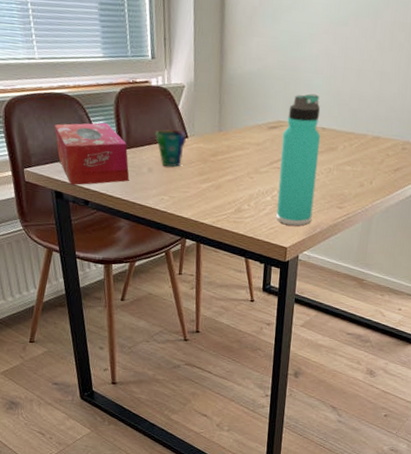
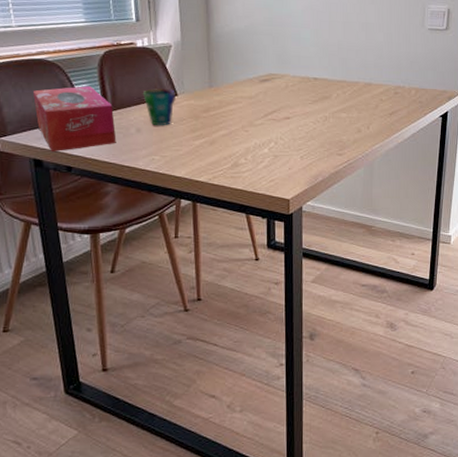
thermos bottle: present [276,93,321,226] -> none [274,46,314,177]

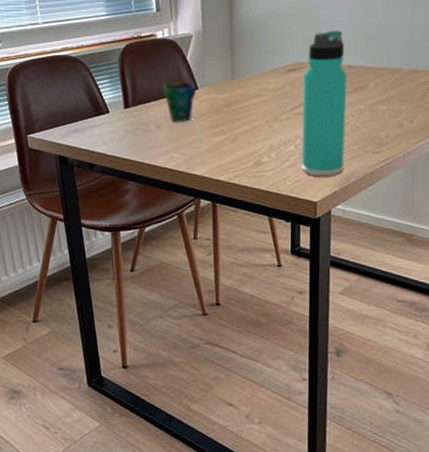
tissue box: present [33,86,117,153] -> none [58,81,137,149]
thermos bottle: none [274,46,314,177] -> present [302,30,348,177]

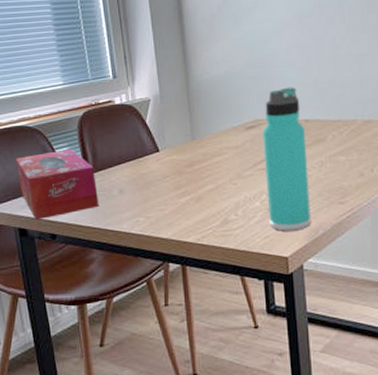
tissue box: none [58,81,137,149] -> present [16,149,99,221]
cup: present [163,82,196,122] -> none [124,145,157,186]

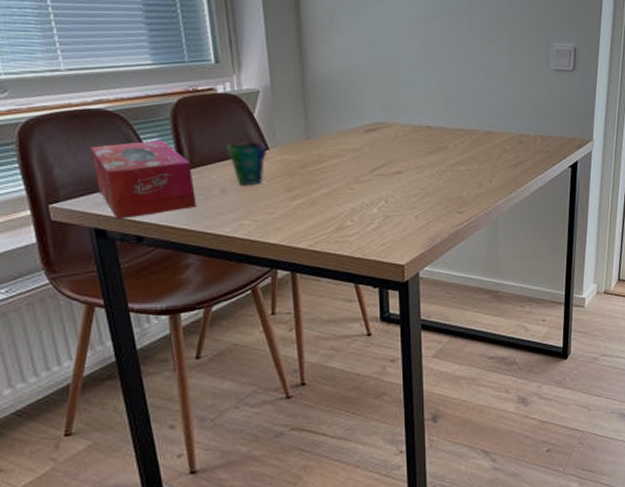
cup: none [124,145,157,186] -> present [227,142,266,186]
thermos bottle: present [262,87,311,231] -> none [383,91,429,239]

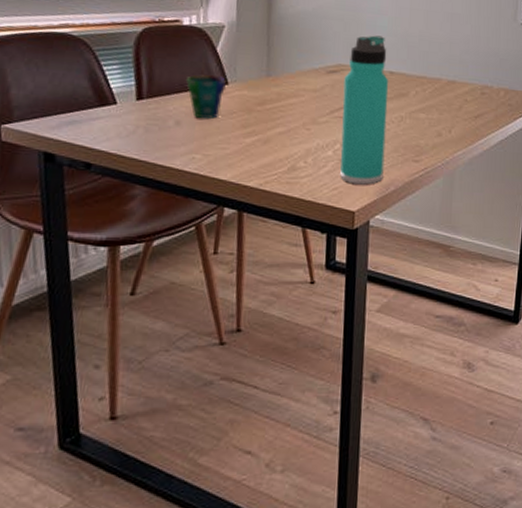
tissue box: present [91,140,197,220] -> none [50,67,150,145]
thermos bottle: none [383,91,429,239] -> present [340,35,389,185]

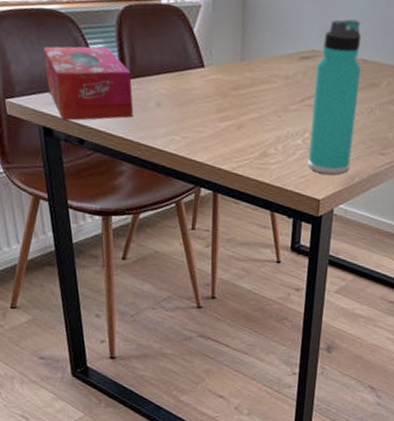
tissue box: none [50,67,150,145] -> present [44,46,134,122]
cup: present [186,75,226,119] -> none [166,56,202,102]

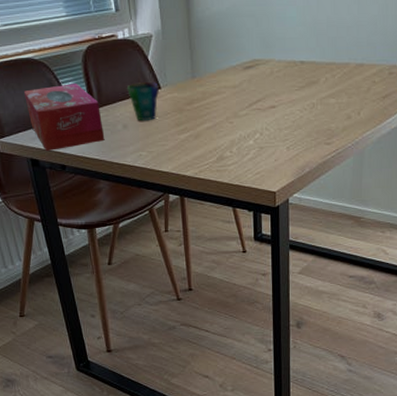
cup: none [166,56,202,102] -> present [127,82,159,121]
thermos bottle: present [308,19,362,175] -> none [259,27,300,168]

